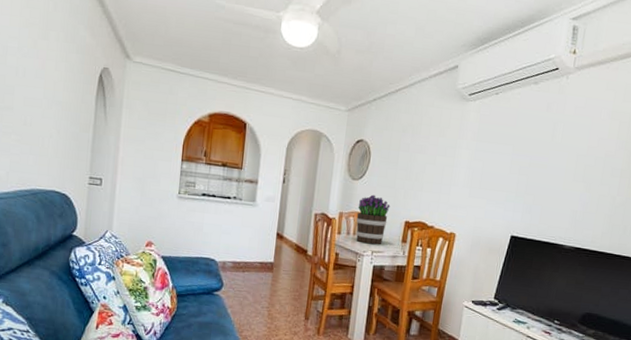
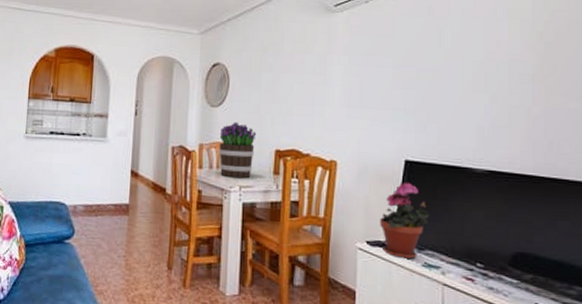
potted plant: none [484,253,524,317] -> present [380,182,430,260]

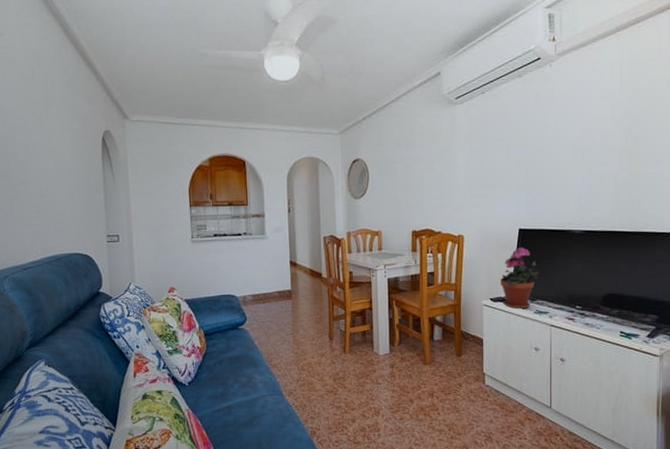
bouquet: present [219,122,257,179] -> none [364,210,395,259]

